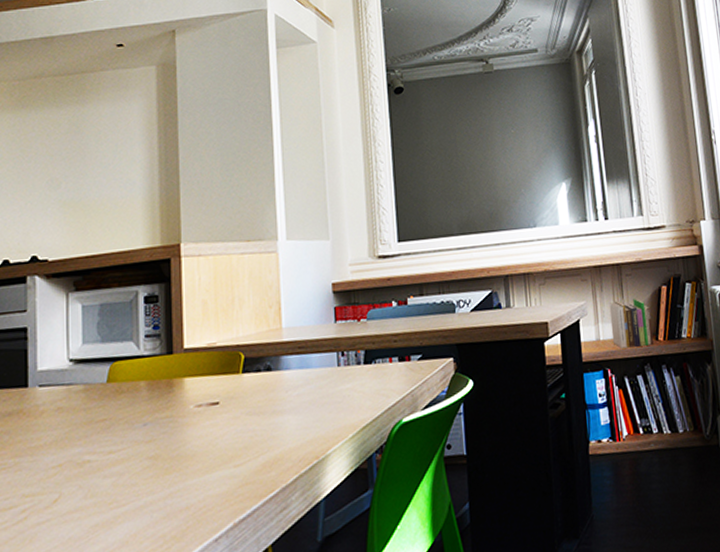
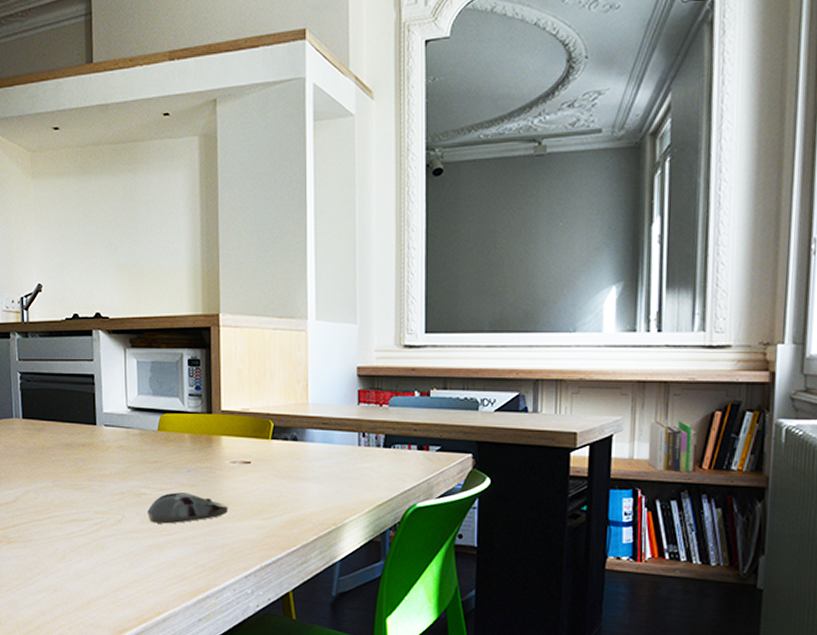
computer mouse: none [92,450,194,496] -> present [147,492,229,524]

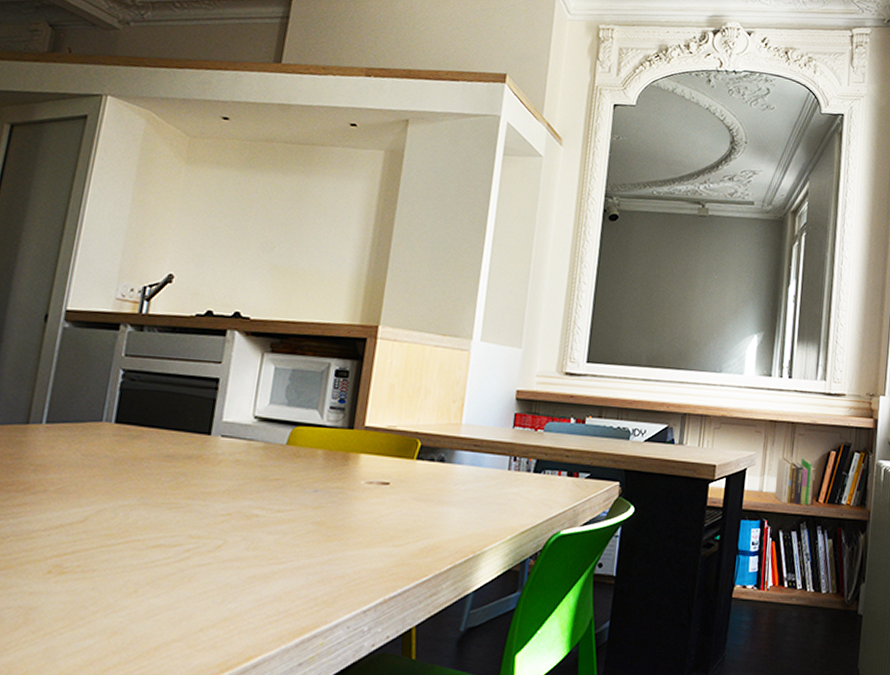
computer mouse: present [147,492,229,524] -> none [256,514,357,551]

